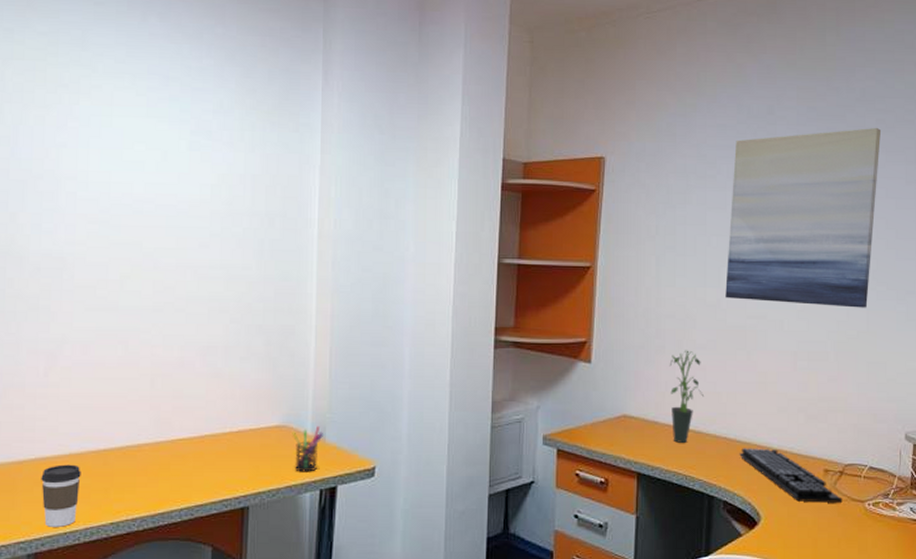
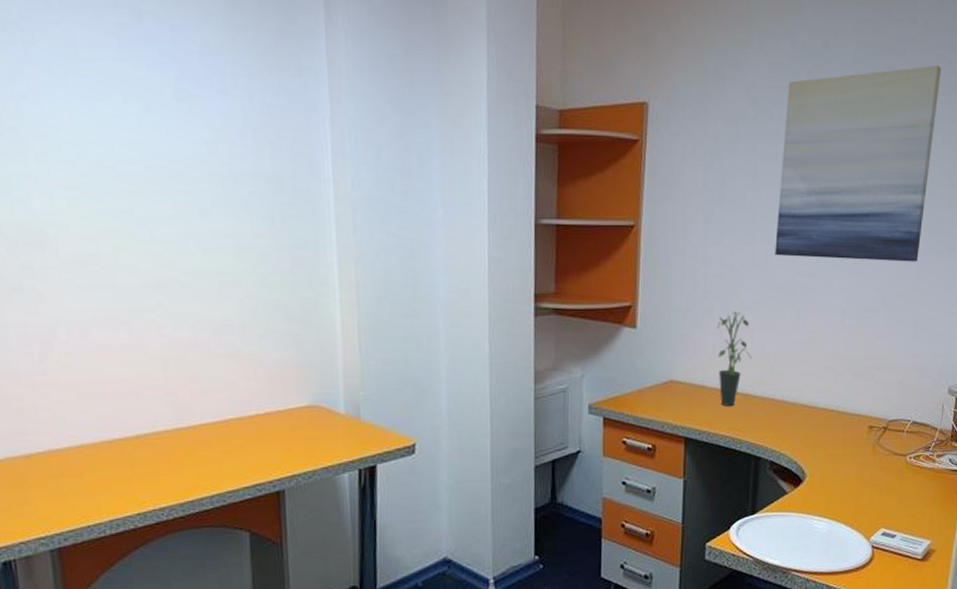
coffee cup: present [41,464,81,527] -> none [53,456,99,521]
pen holder: present [292,426,323,472] -> none [323,405,358,453]
keyboard: present [739,448,843,504] -> none [786,408,885,459]

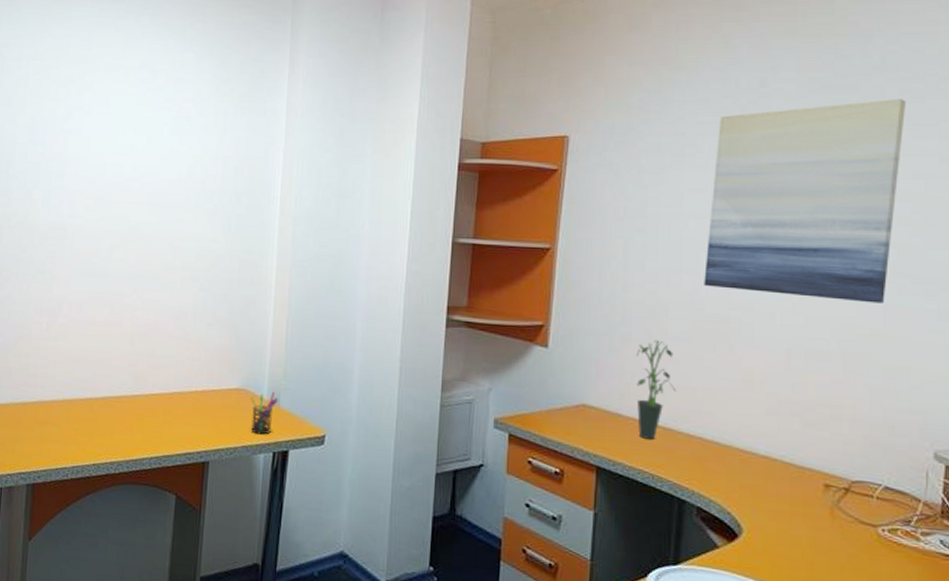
pen holder: none [323,405,358,453] -> present [249,392,278,435]

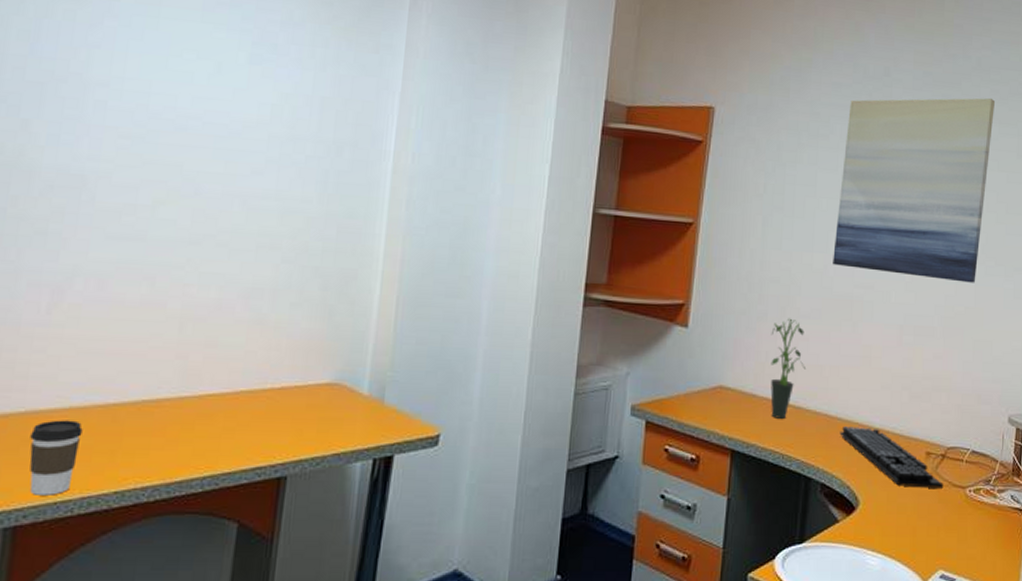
coffee cup: none [40,408,72,463] -> present [29,420,83,495]
pen holder: present [249,392,278,435] -> none [345,385,382,438]
keyboard: none [717,451,848,526] -> present [839,426,944,490]

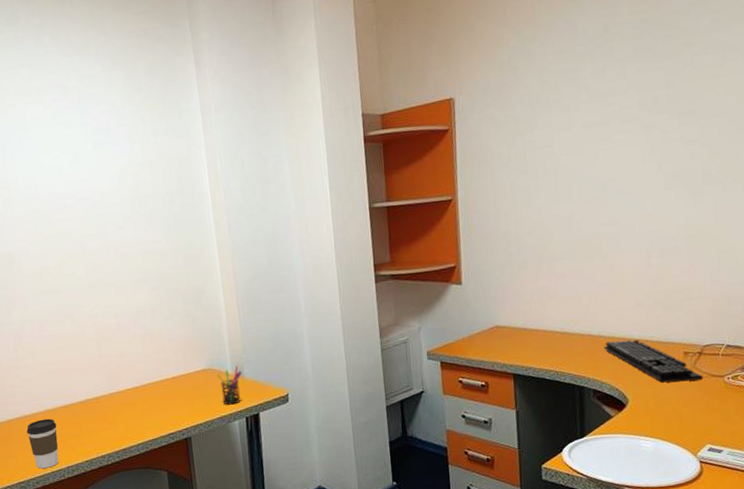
pen holder: none [345,385,382,438] -> present [216,366,242,405]
potted plant: present [770,318,805,419] -> none [532,262,566,344]
wall art: present [833,98,995,283] -> none [575,28,717,211]

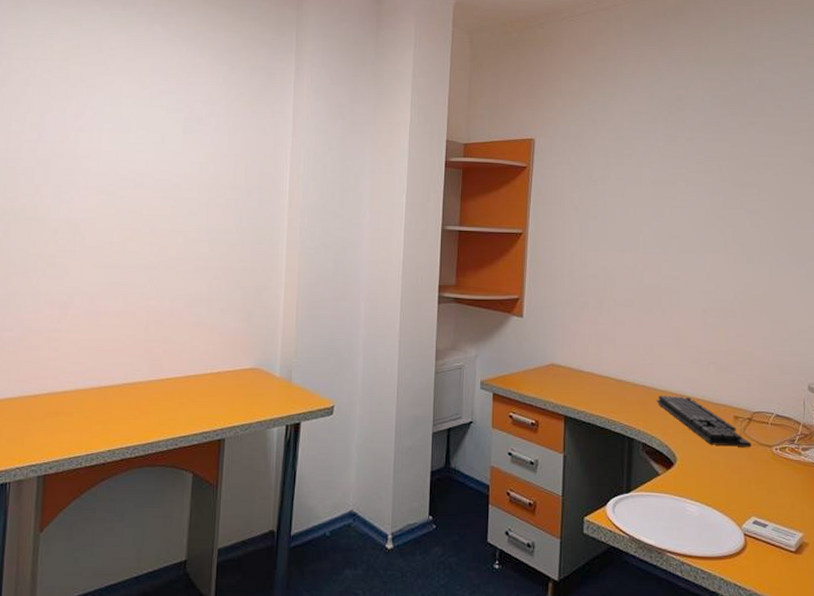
coffee cup: present [26,418,59,469] -> none [51,399,85,453]
pen holder: present [216,366,242,405] -> none [263,369,290,410]

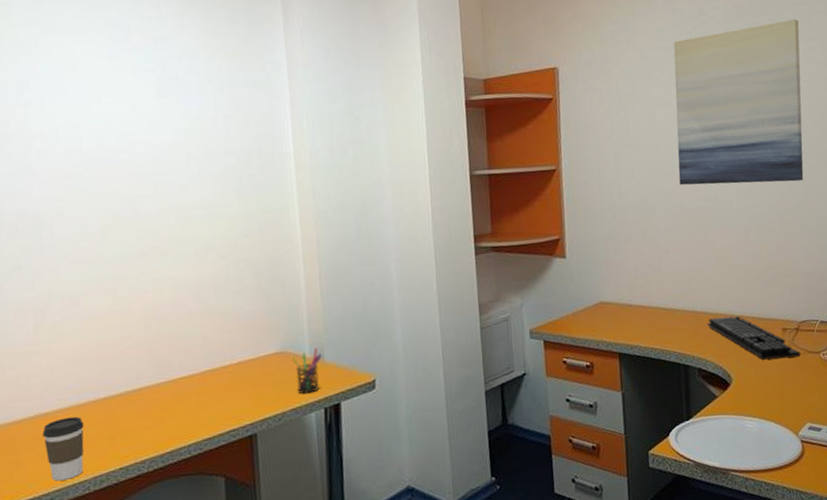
coffee cup: none [51,399,85,453] -> present [42,416,84,481]
pen holder: none [263,369,290,410] -> present [291,348,322,394]
wall art: none [642,112,779,271] -> present [673,18,804,185]

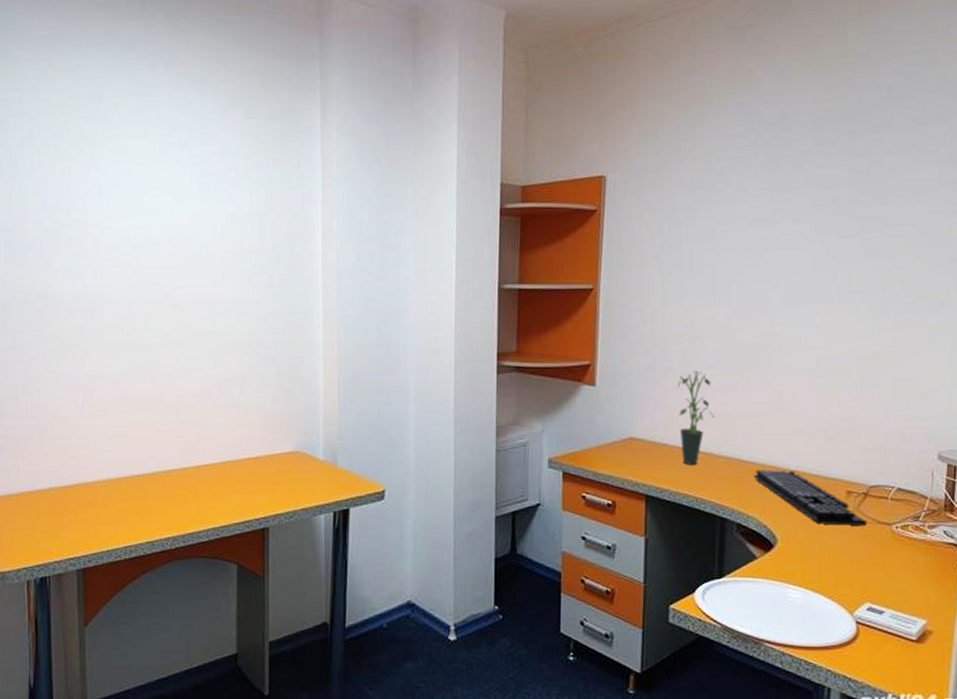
coffee cup: present [42,416,84,481] -> none [85,489,119,545]
pen holder: present [291,348,322,394] -> none [305,452,335,495]
potted plant: none [636,236,670,321] -> present [677,370,714,465]
wall art: present [673,18,804,185] -> none [736,126,910,322]

